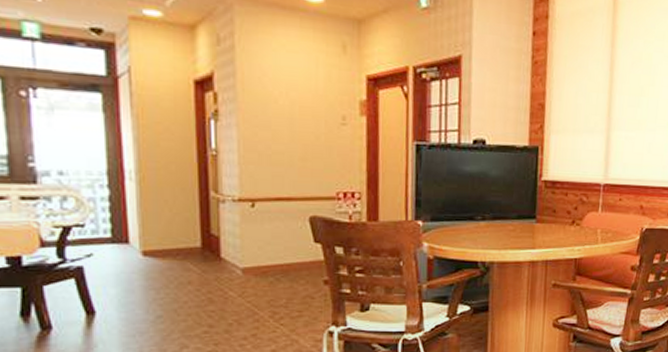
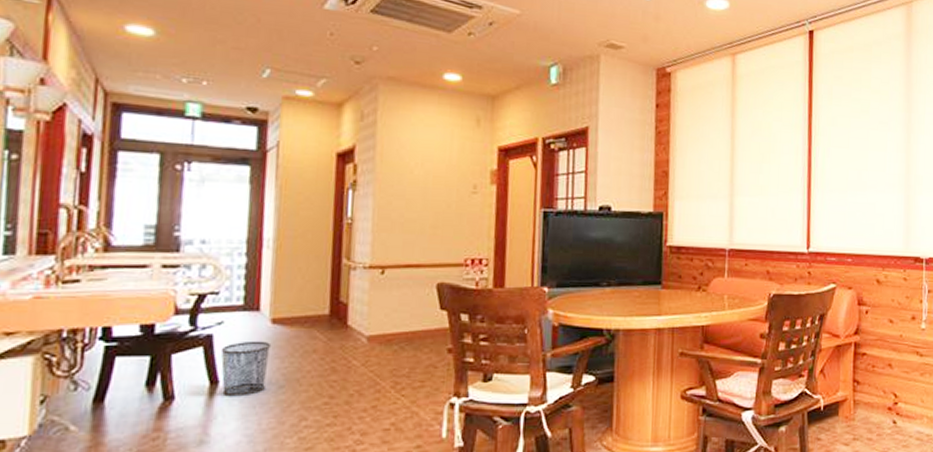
waste bin: none [93,272,145,326] -> present [220,340,272,397]

